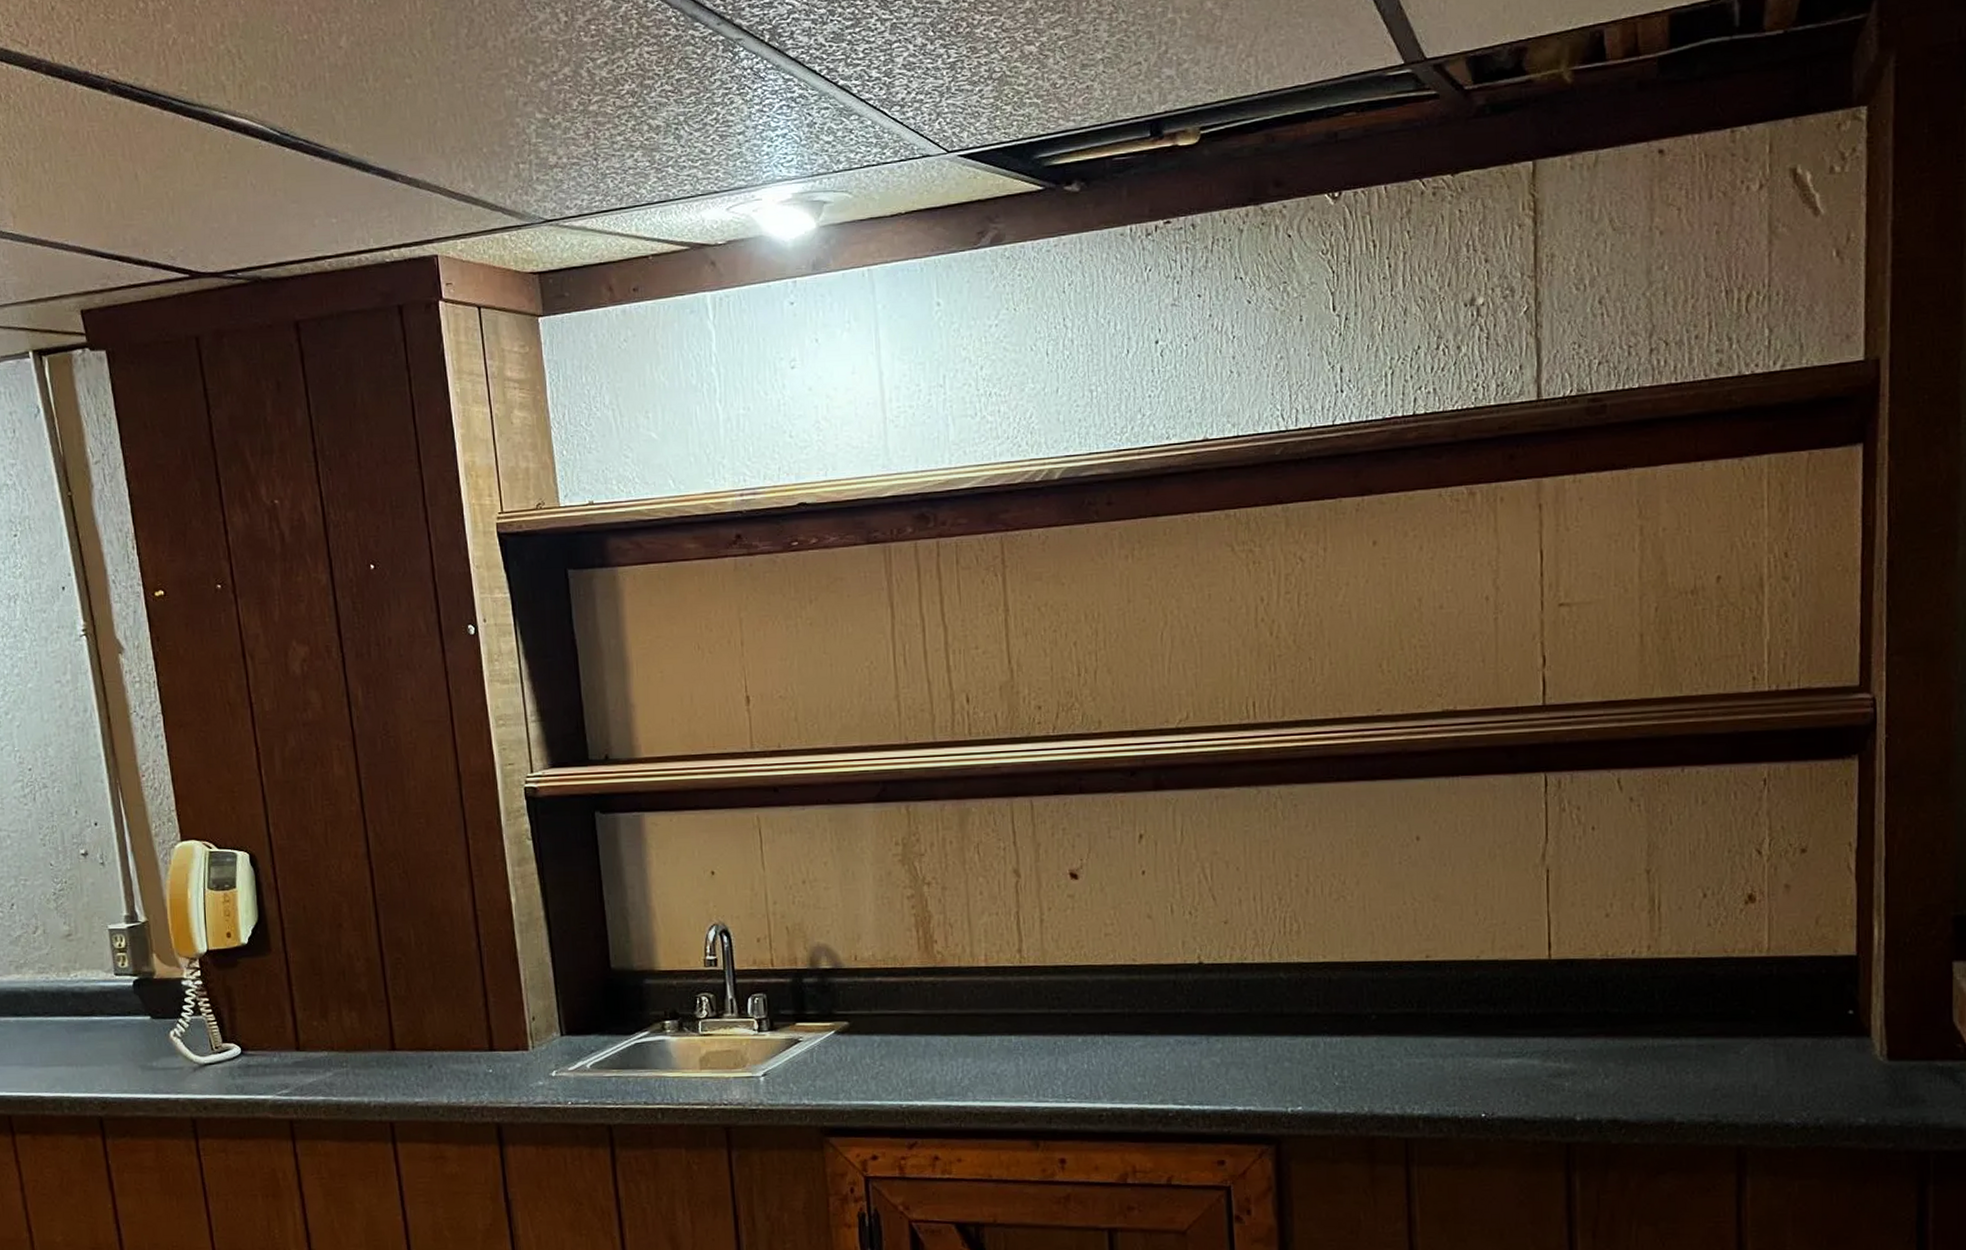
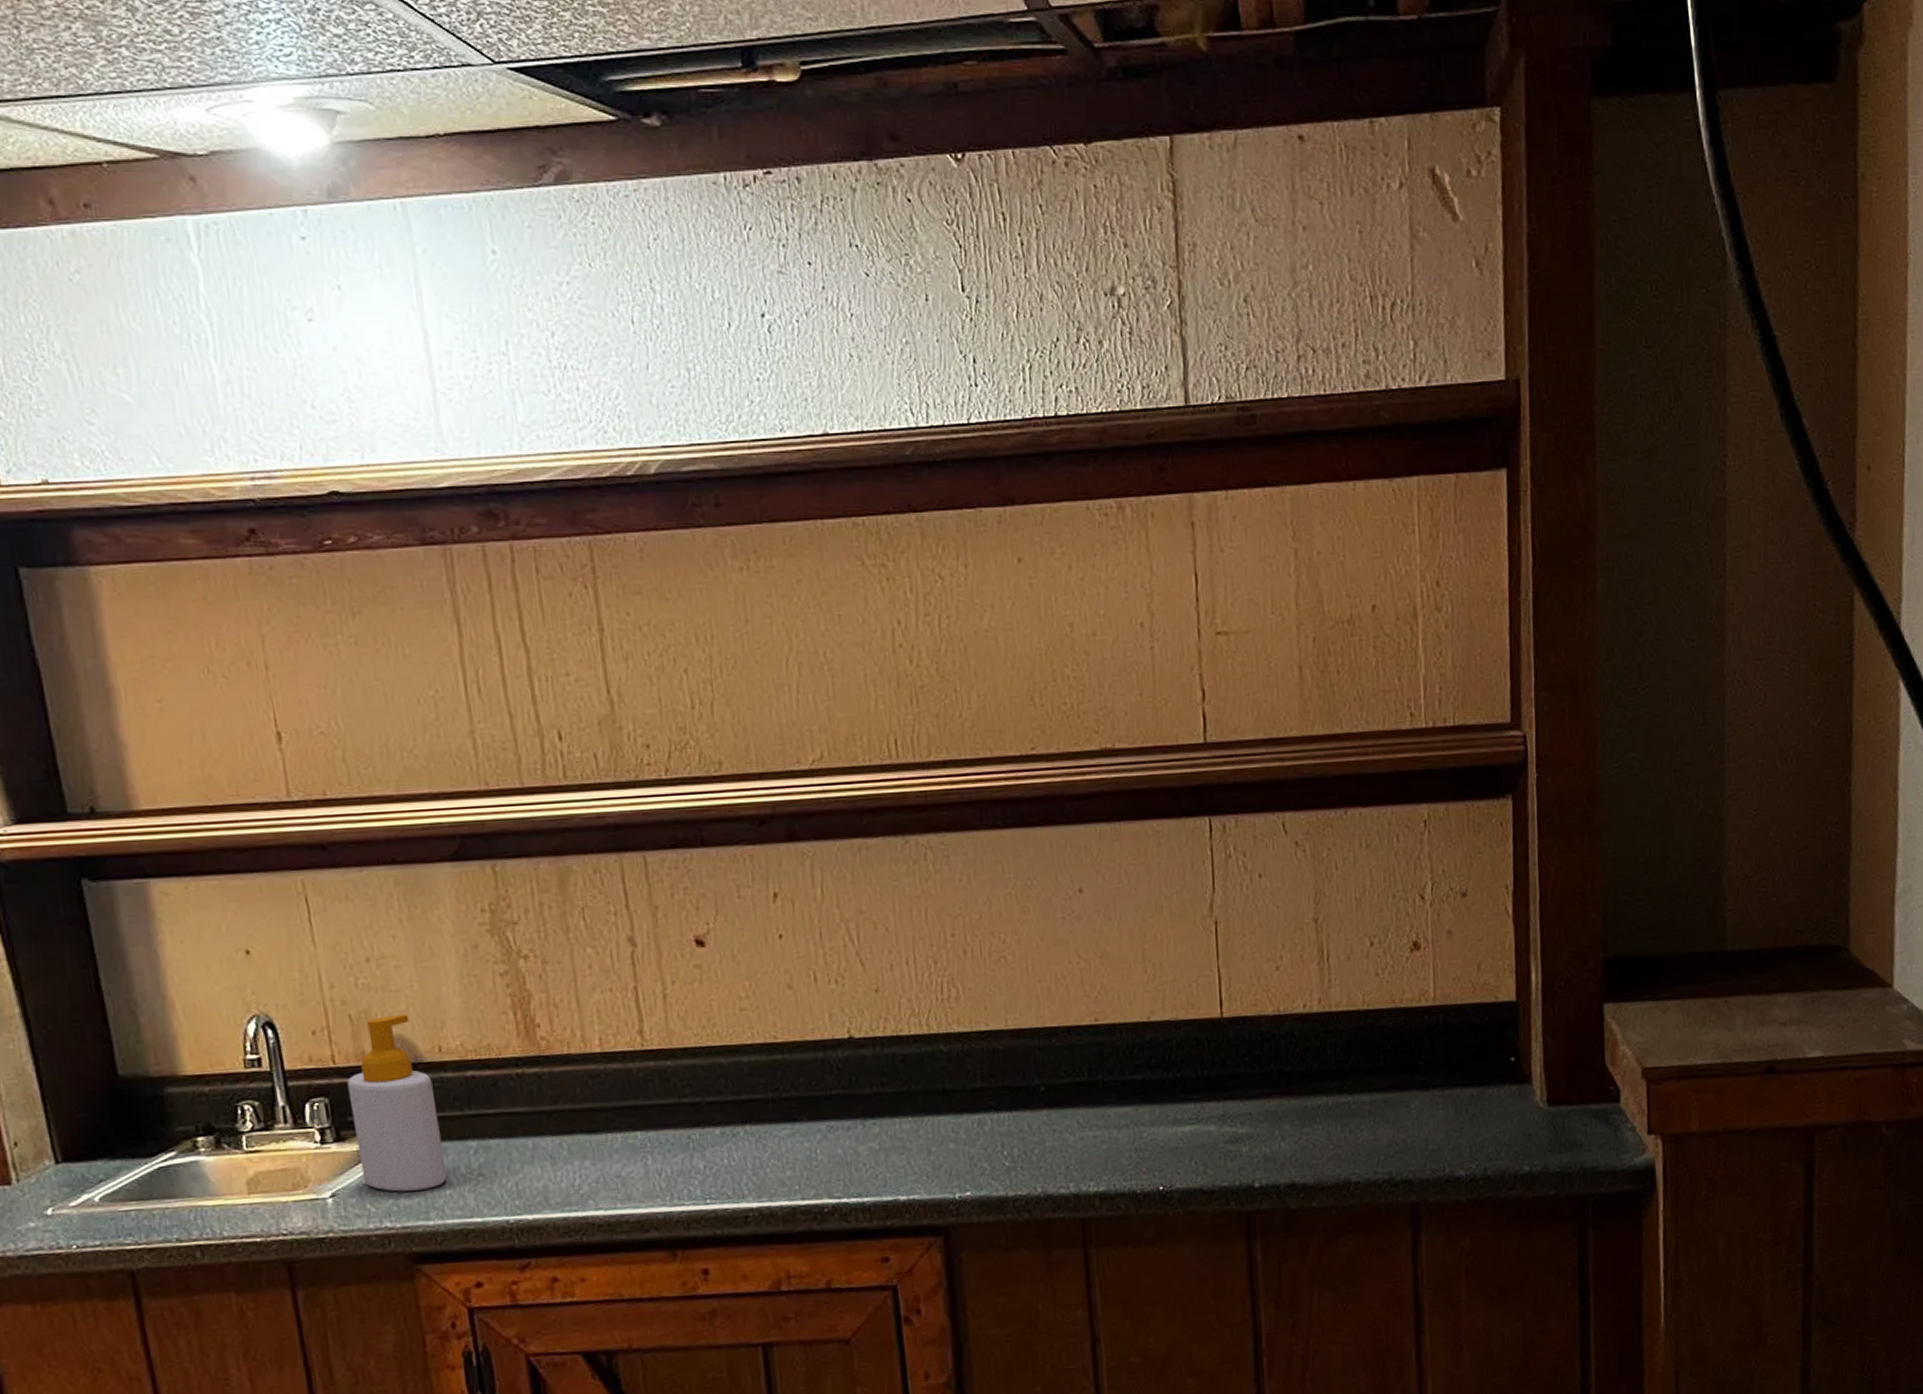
soap bottle: none [781,927,855,1075] -> present [347,1013,448,1192]

